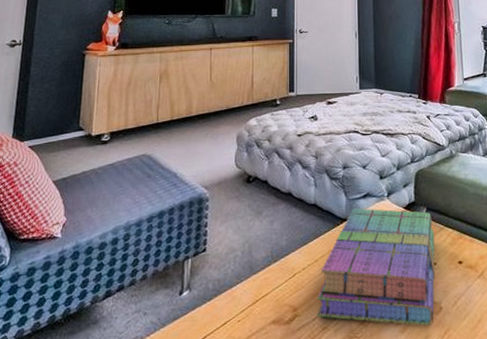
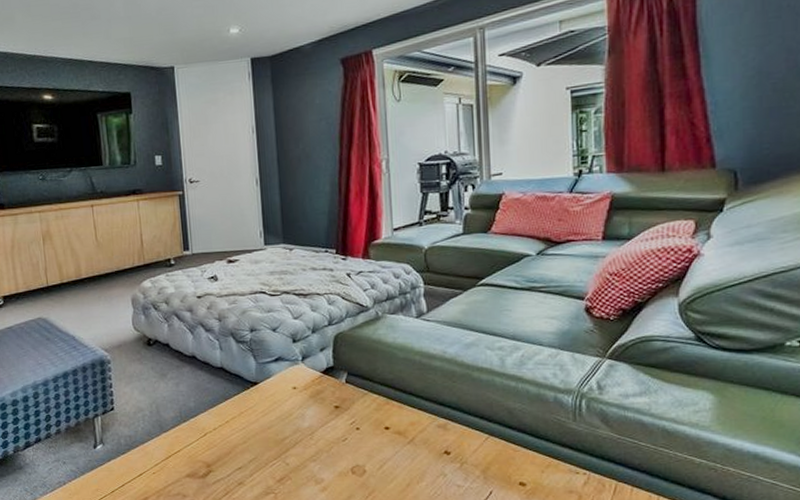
books: present [317,208,435,327] -> none [231,372,358,488]

